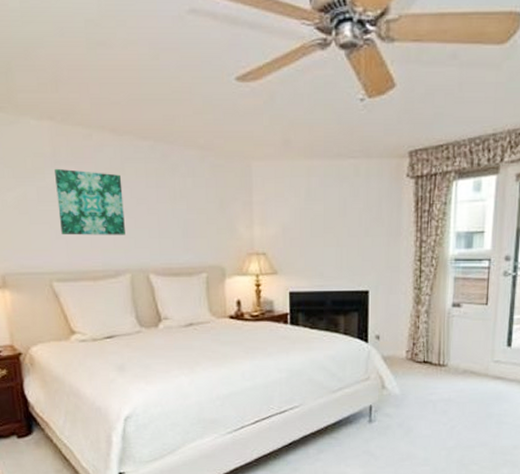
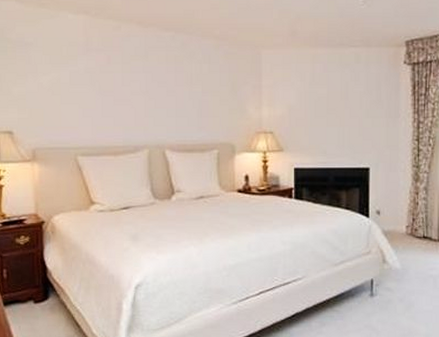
wall art: present [55,168,125,235] -> none [86,55,145,114]

